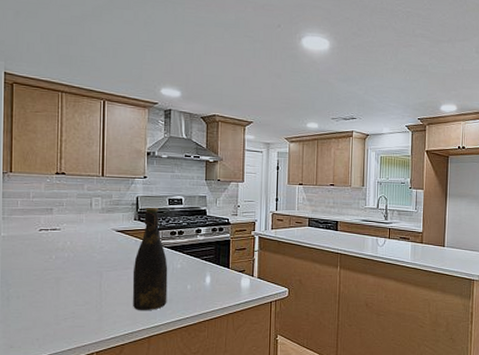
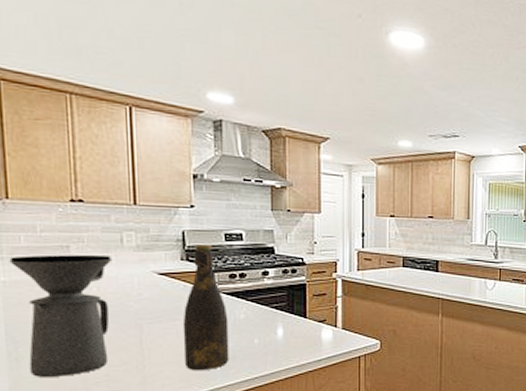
coffee maker: none [8,215,83,313] -> present [9,254,113,377]

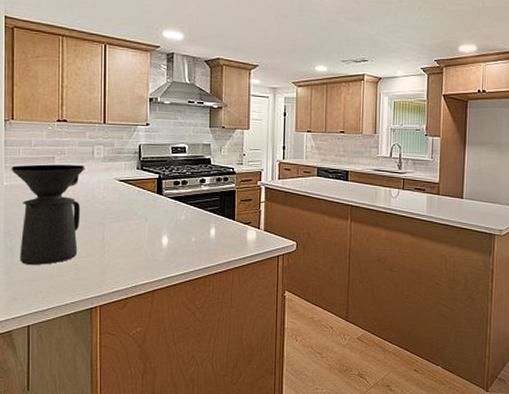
bottle: present [182,243,229,371] -> none [135,155,172,264]

